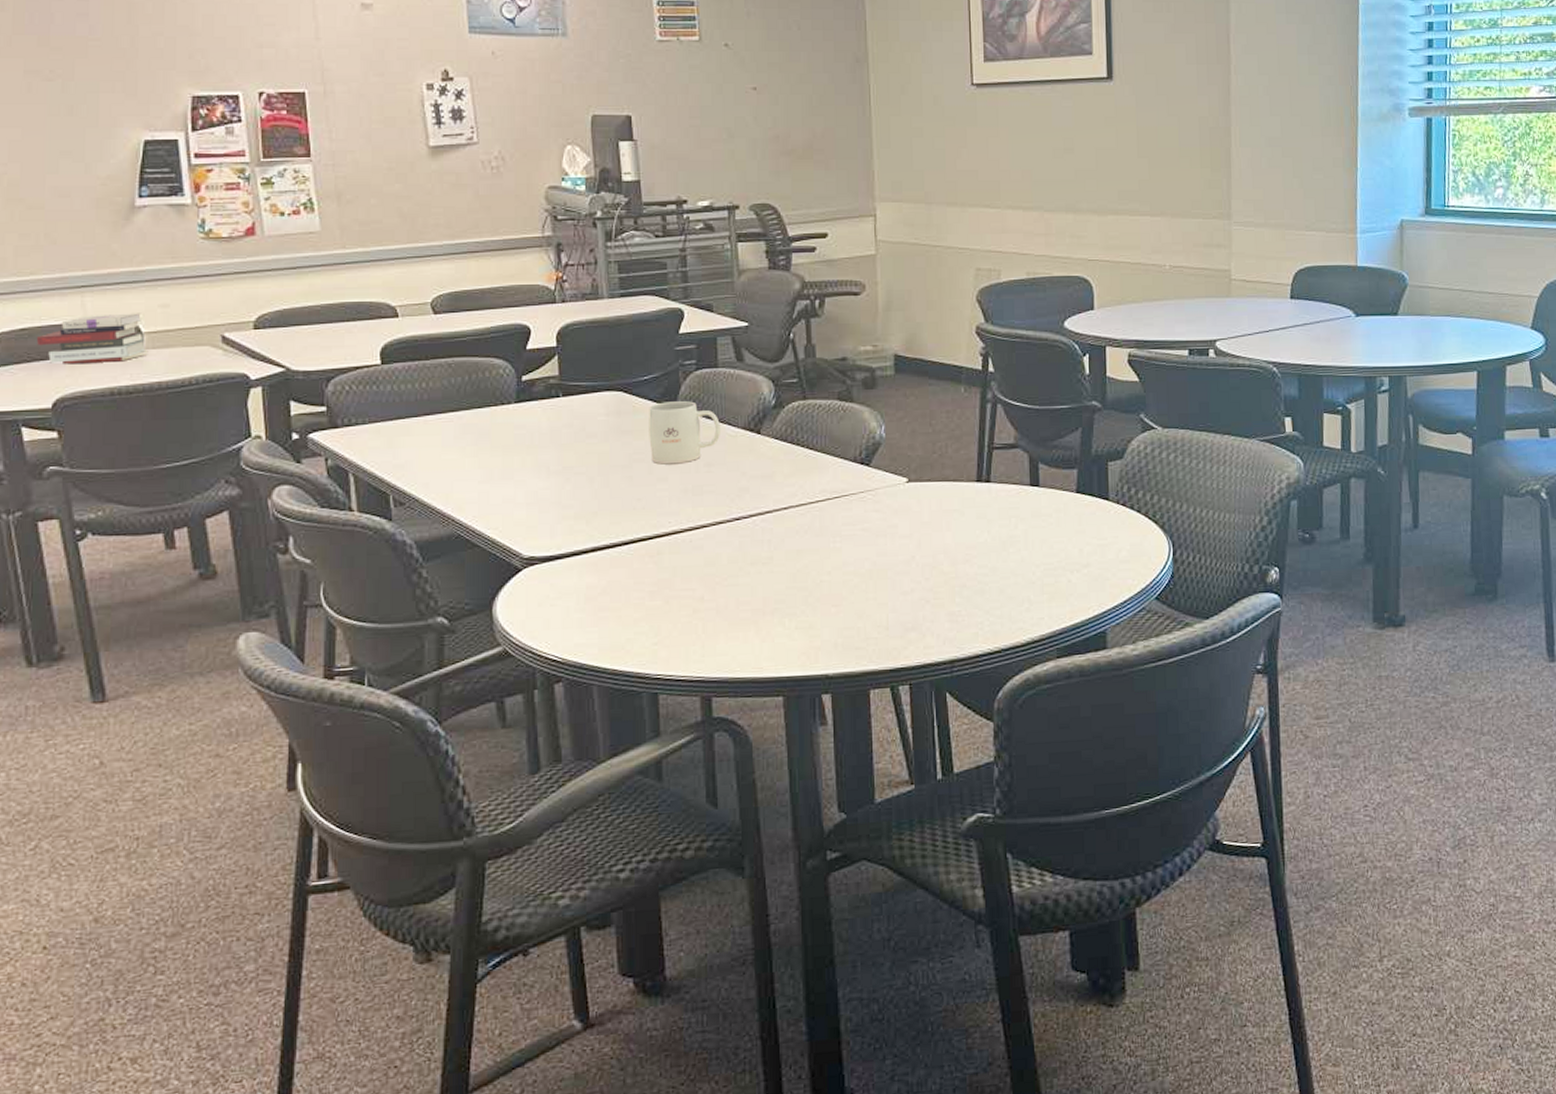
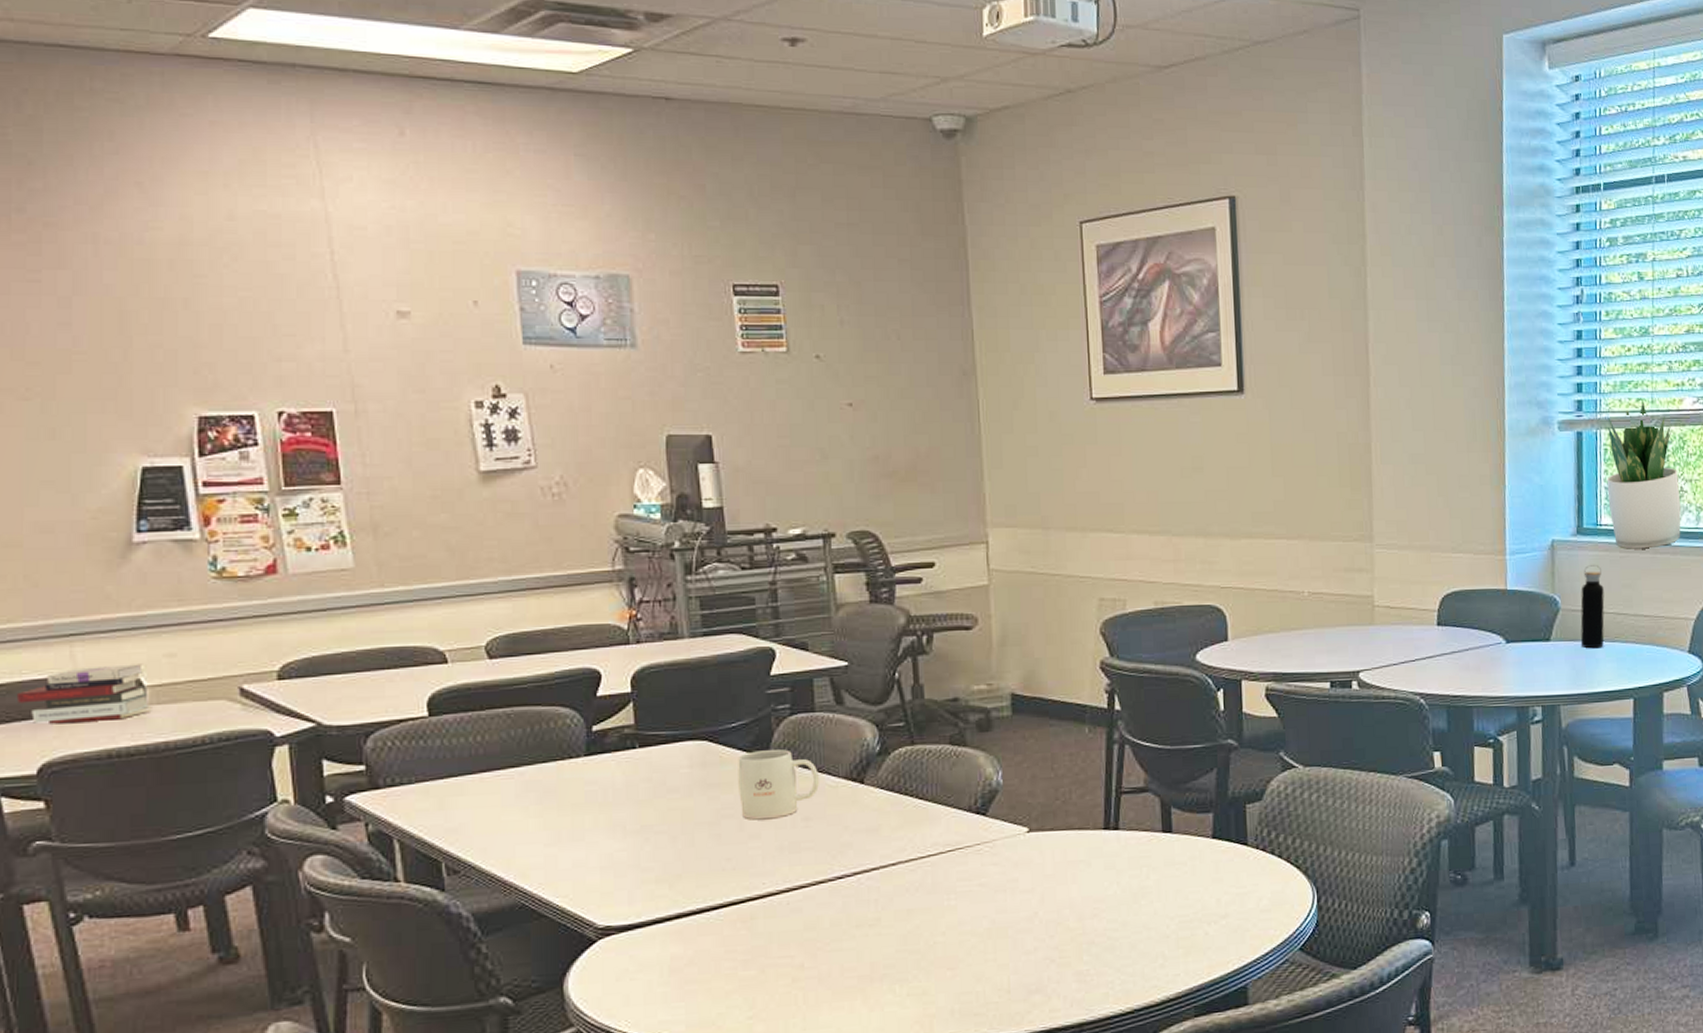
water bottle: none [1427,243,1451,323] -> present [1580,564,1605,649]
planter: none [1454,90,1526,230] -> present [1606,402,1681,549]

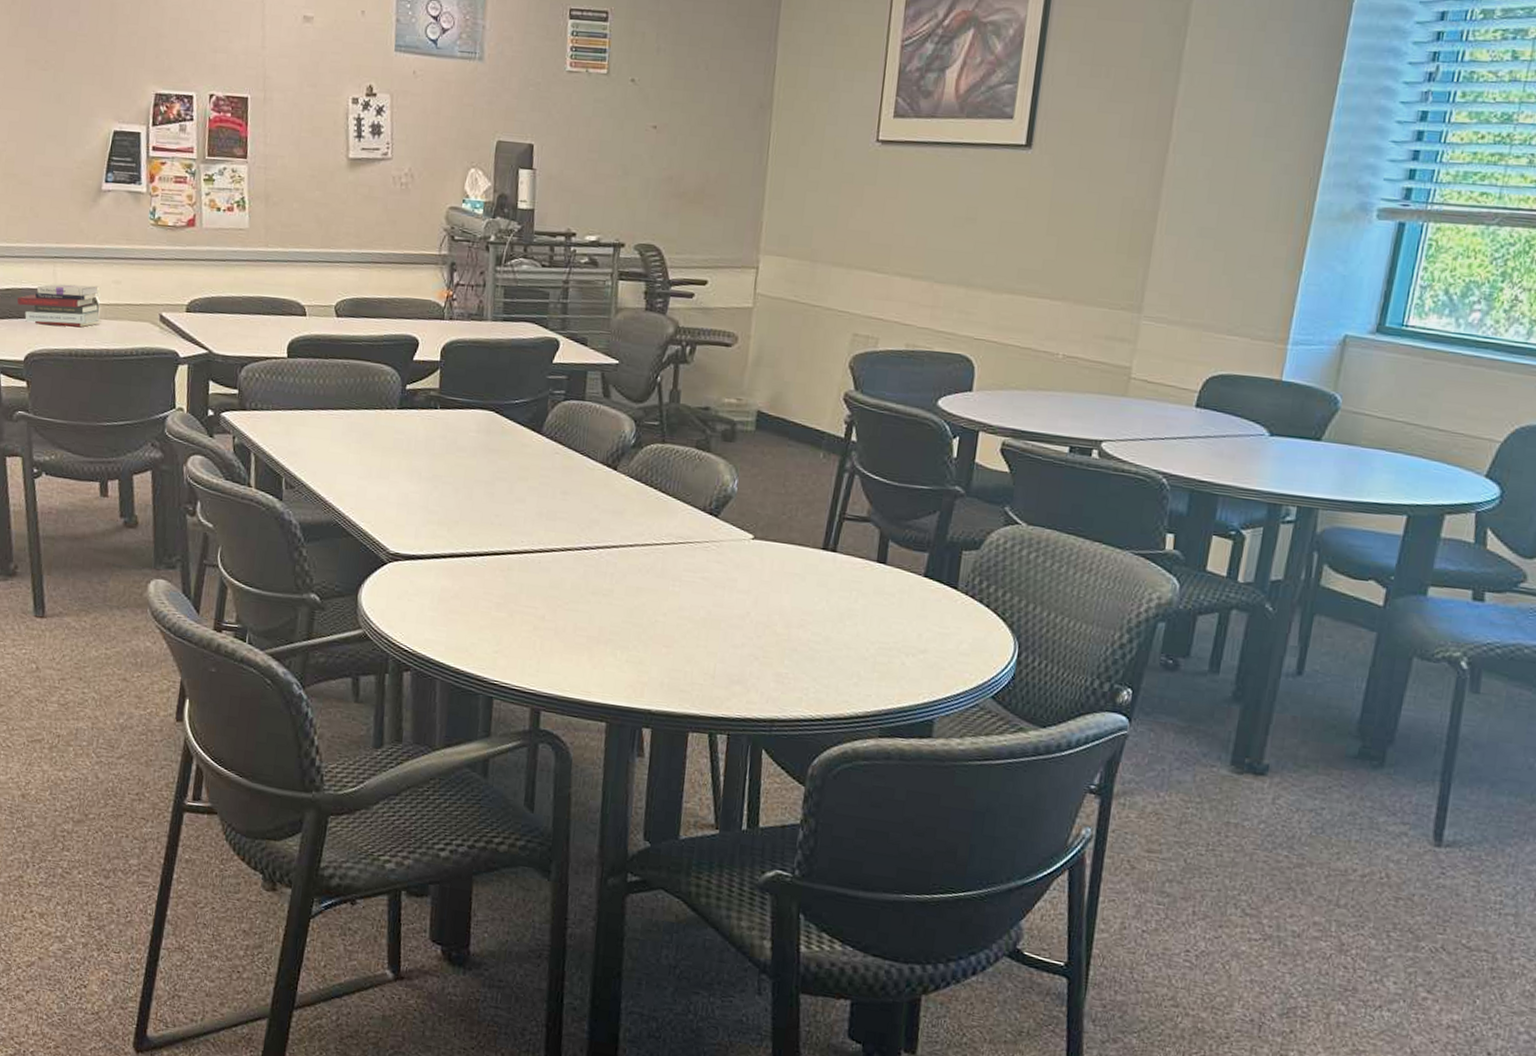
mug: present [738,749,819,820] -> none [513,427,580,489]
water bottle: present [1580,564,1605,649] -> none [1356,366,1398,457]
planter: present [1606,402,1681,549] -> none [1420,196,1519,359]

